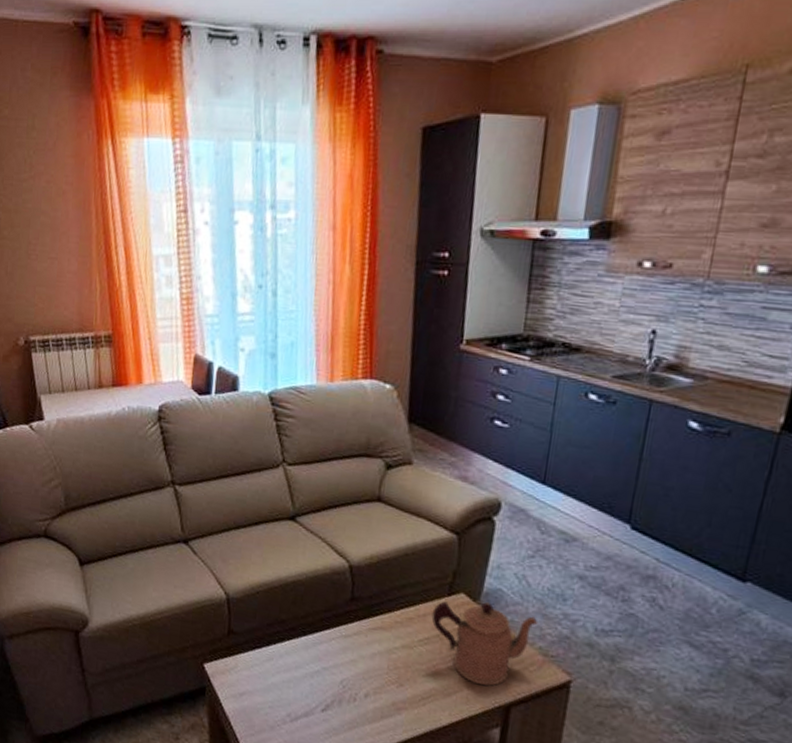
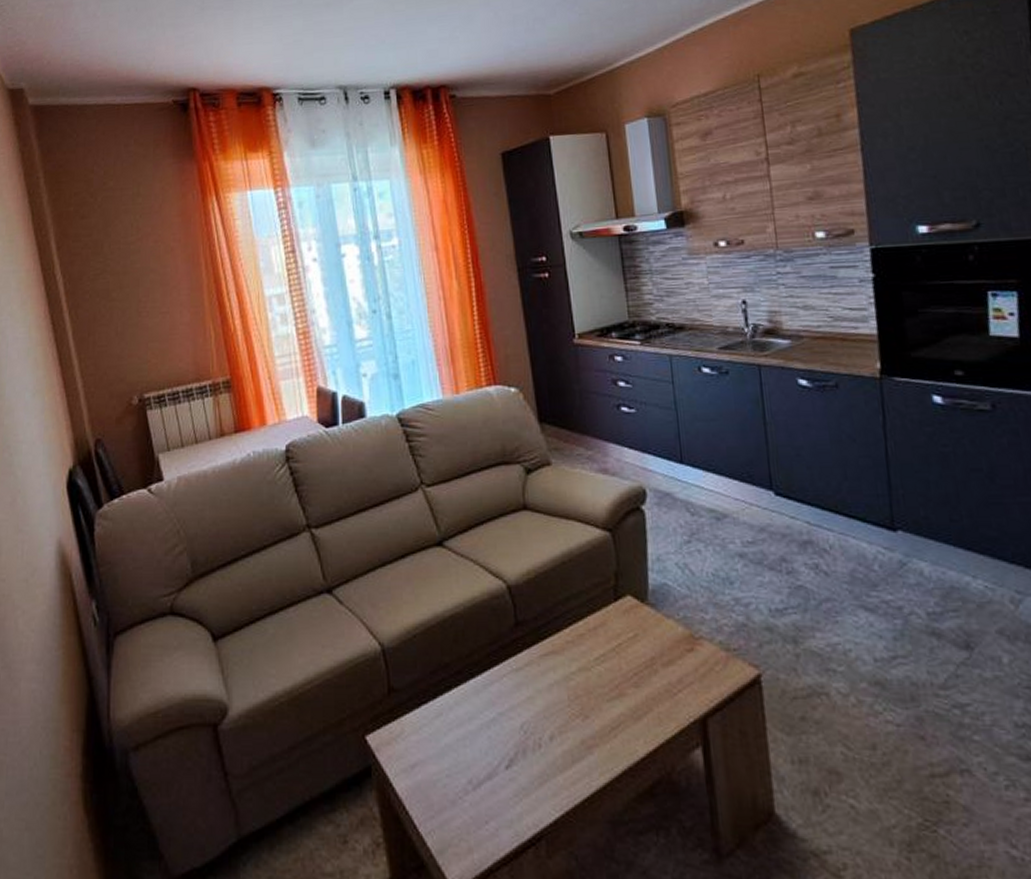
coffeepot: present [431,601,538,686] -> none [602,601,712,698]

